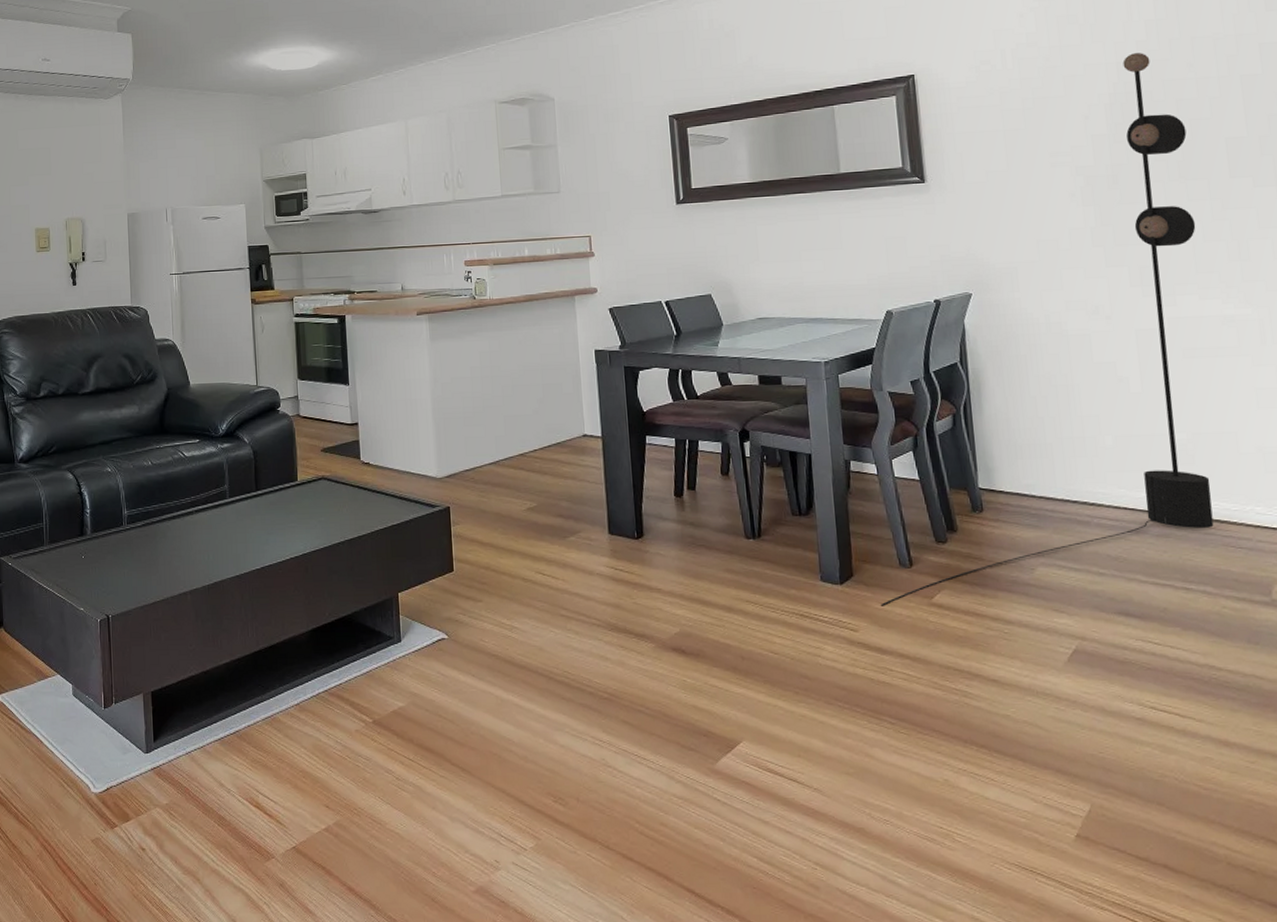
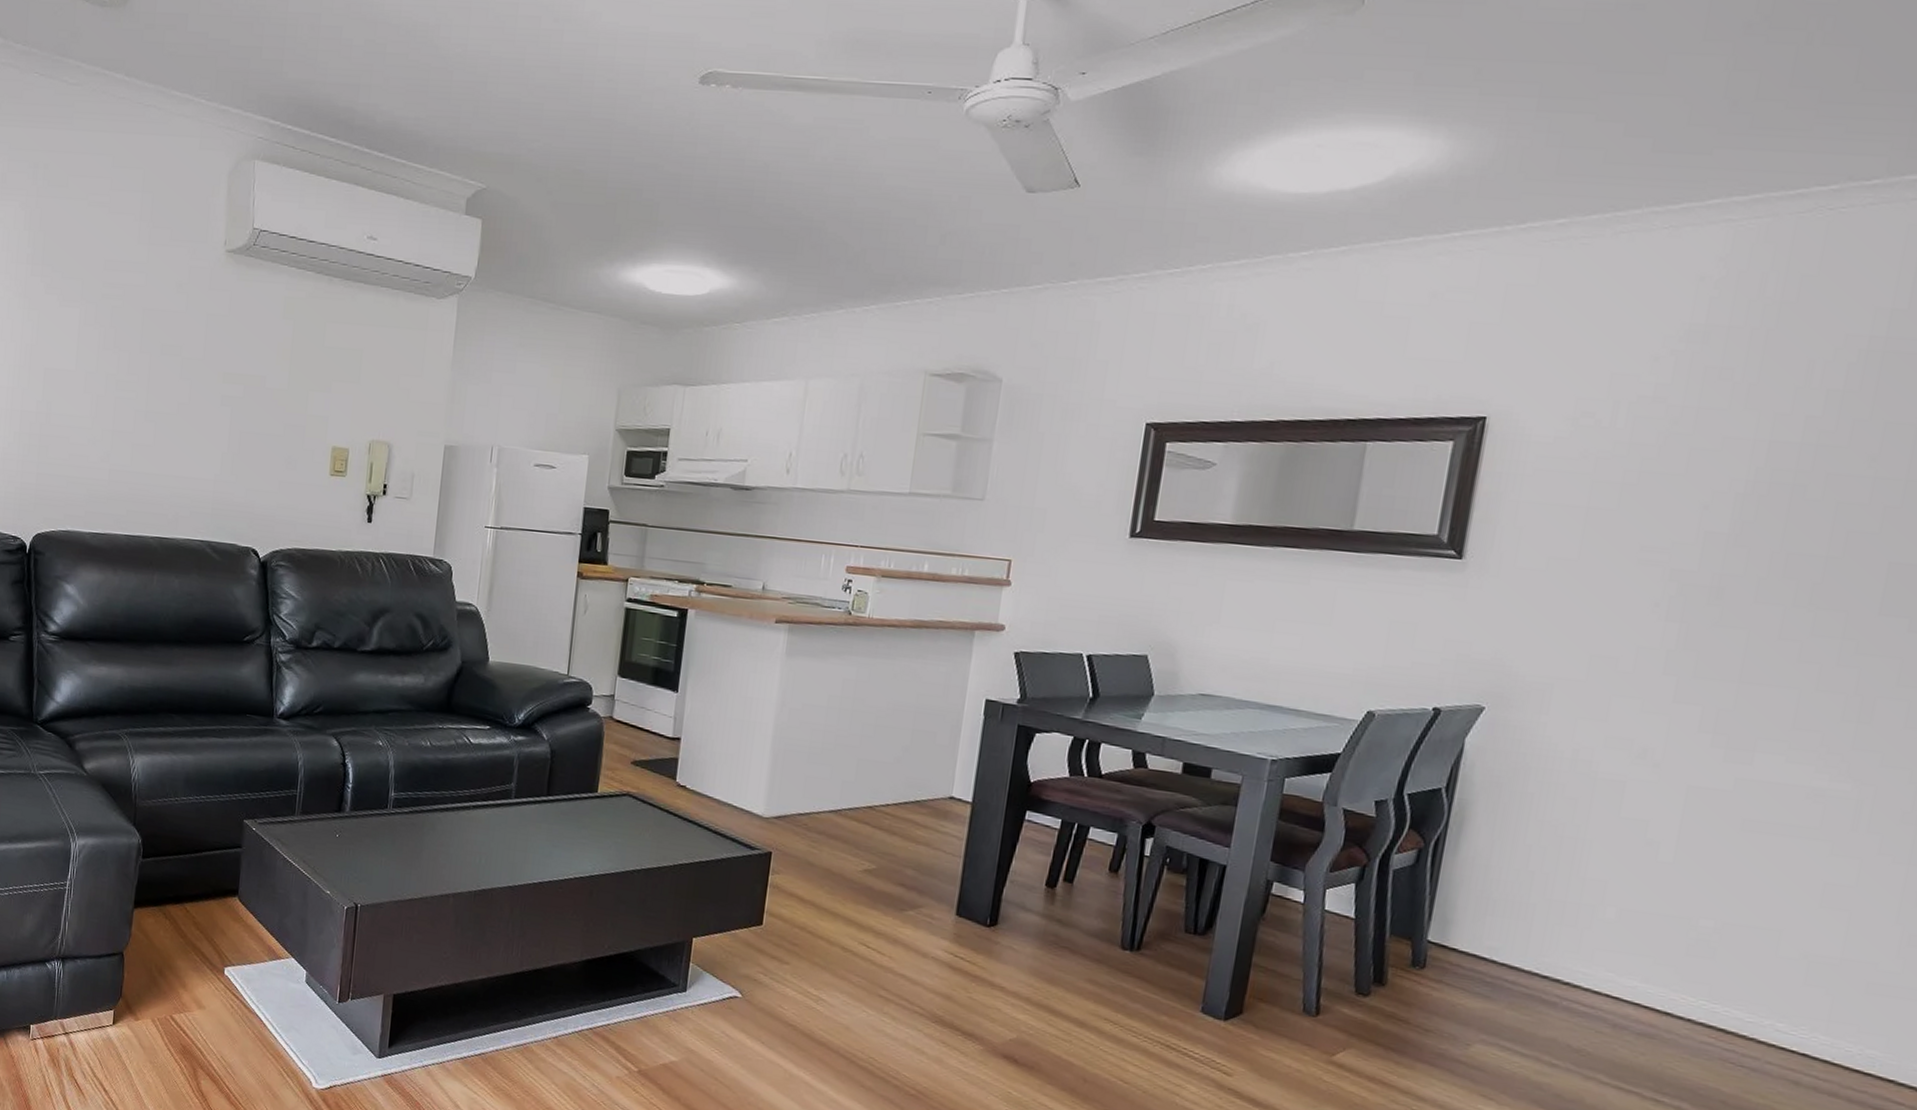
floor lamp: present [881,53,1214,606] -> none [1268,431,1839,1054]

